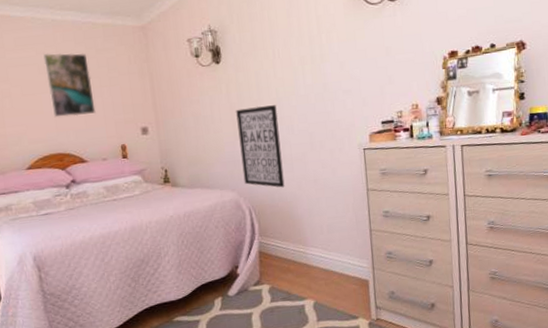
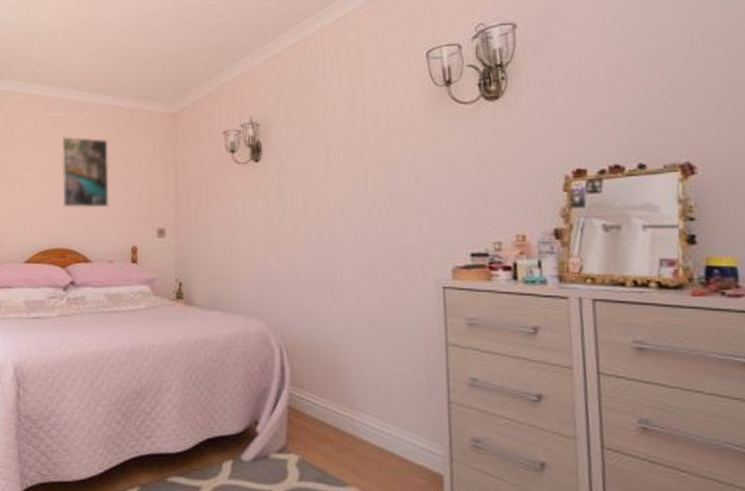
wall art: present [236,105,285,188] -> none [274,218,330,325]

